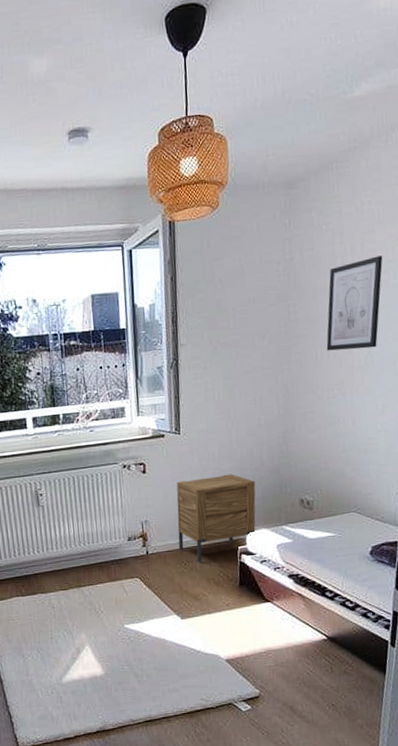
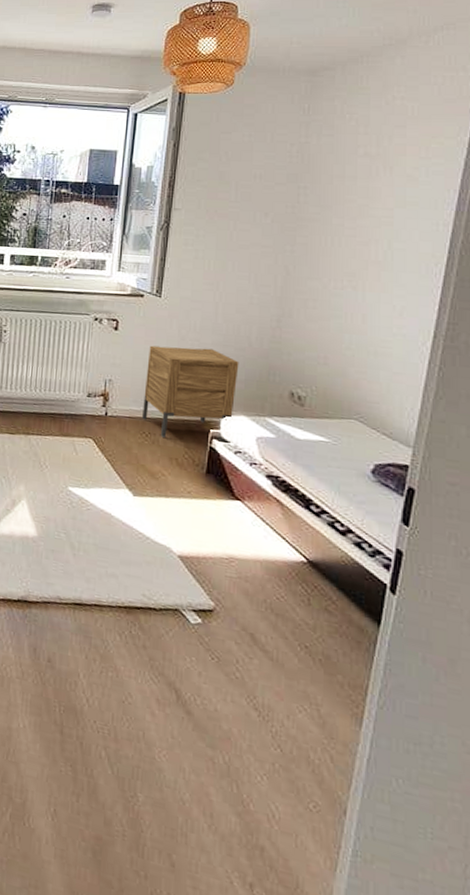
wall art: present [326,255,383,351] -> none [338,151,414,244]

